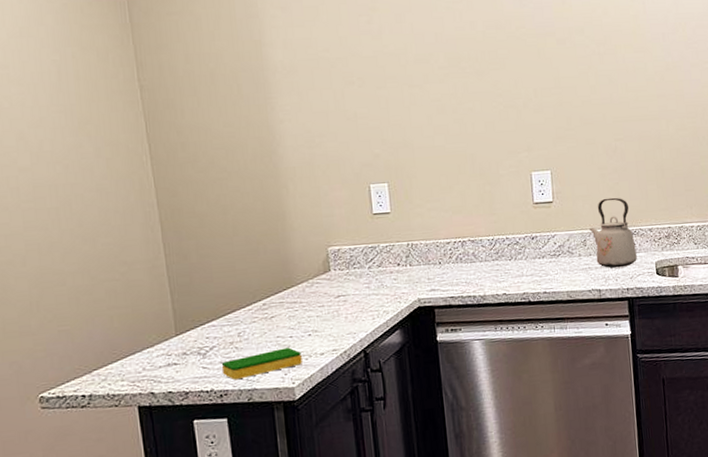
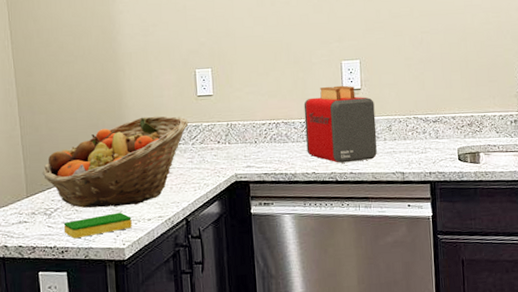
fruit basket: none [193,237,364,345] -> present [42,116,189,208]
toaster: none [491,198,572,283] -> present [303,85,377,163]
kettle: present [589,197,637,268] -> none [395,86,440,153]

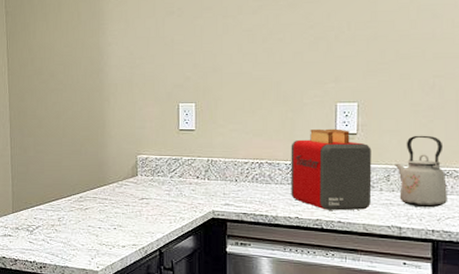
fruit basket: present [42,116,189,208] -> none [27,146,169,231]
dish sponge: present [63,212,132,239] -> none [43,236,107,257]
kettle: none [395,86,440,153] -> present [395,135,447,208]

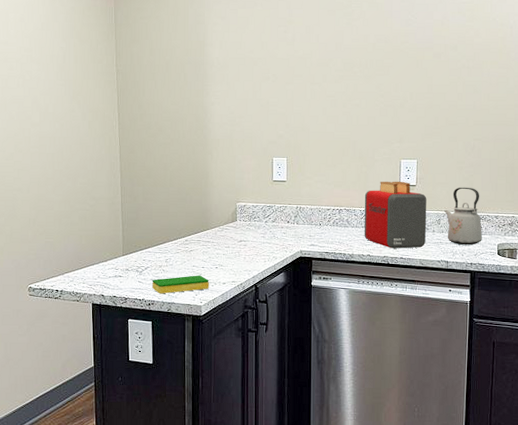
dish sponge: none [43,236,107,257] -> present [151,275,209,294]

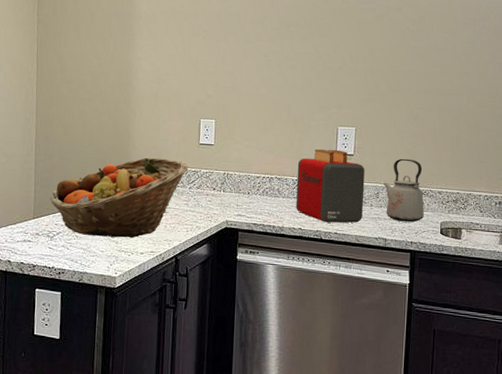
fruit basket: none [137,195,264,270] -> present [50,157,189,238]
dish sponge: present [151,275,209,294] -> none [63,243,126,263]

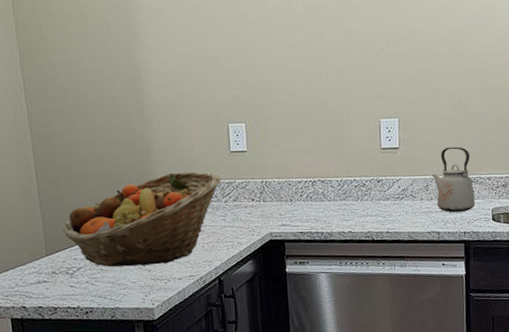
toaster: present [296,149,365,223] -> none [341,144,414,222]

